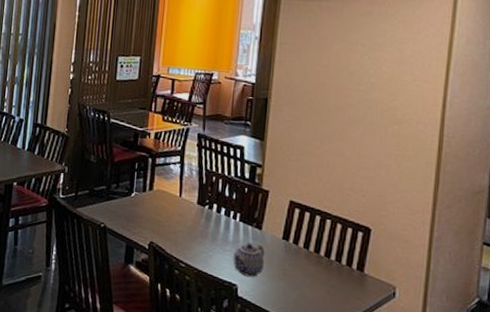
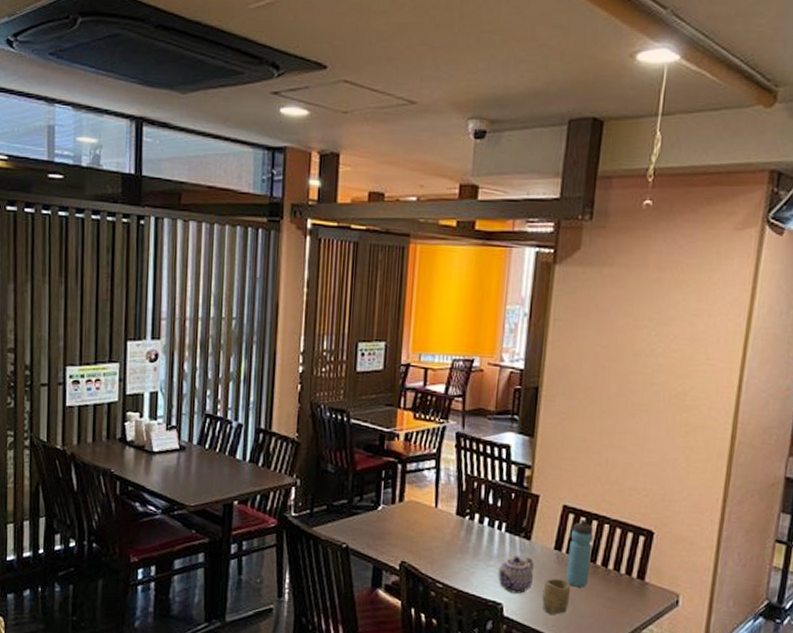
cup: none [272,265,297,298] -> present [542,578,570,615]
water bottle: none [293,214,317,275] -> present [566,519,594,588]

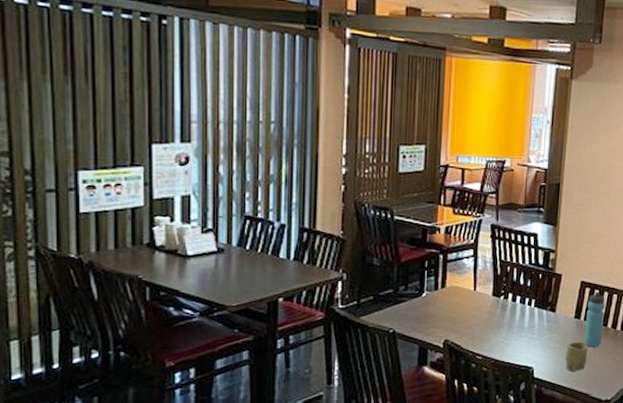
teapot: present [497,556,534,594] -> none [529,326,559,357]

